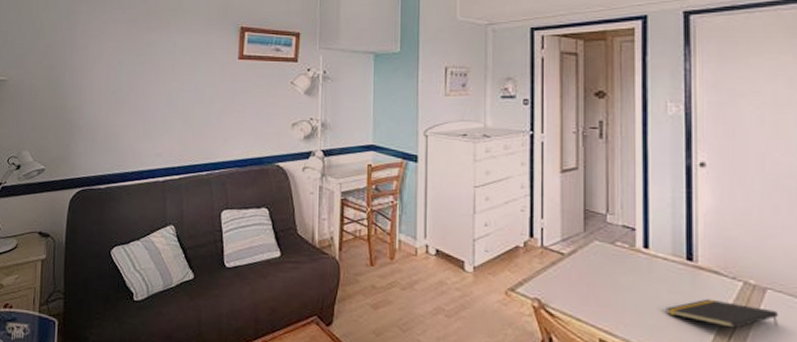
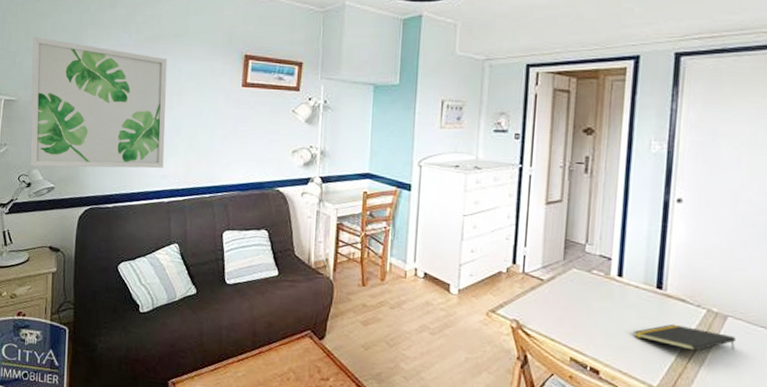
wall art: none [20,16,162,148] -> present [30,37,167,169]

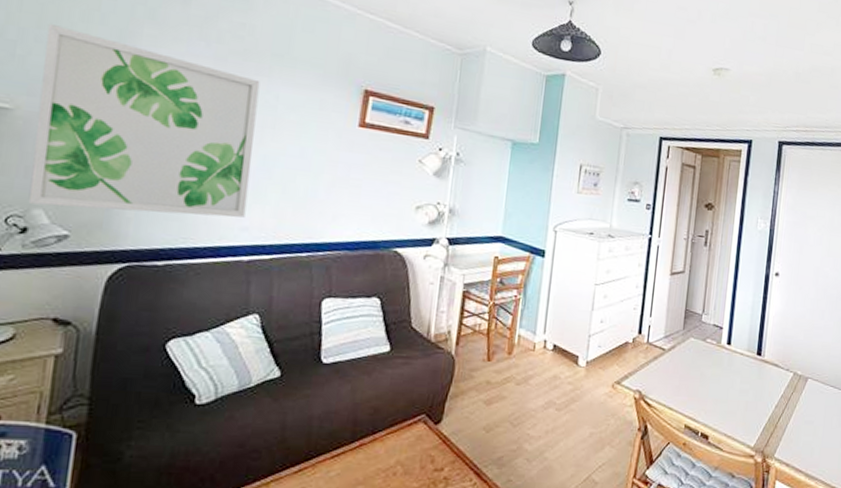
notepad: present [633,324,735,351] -> none [737,387,813,411]

